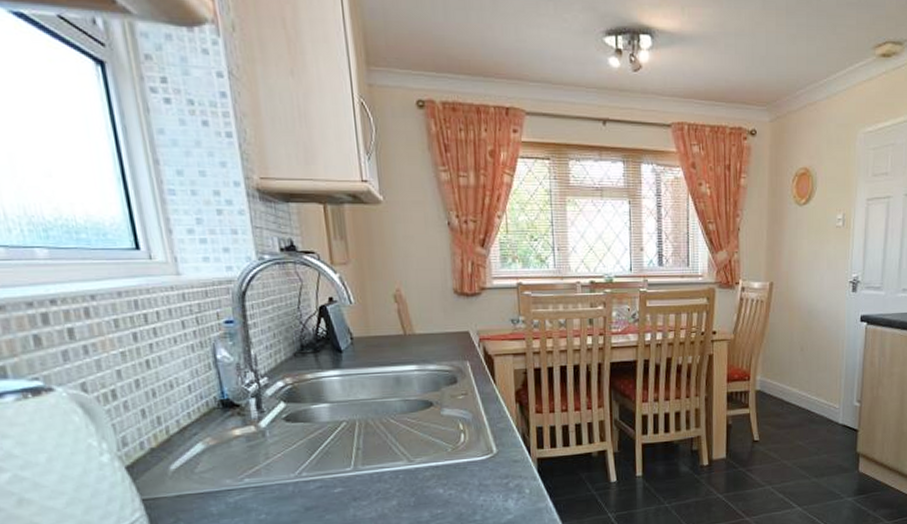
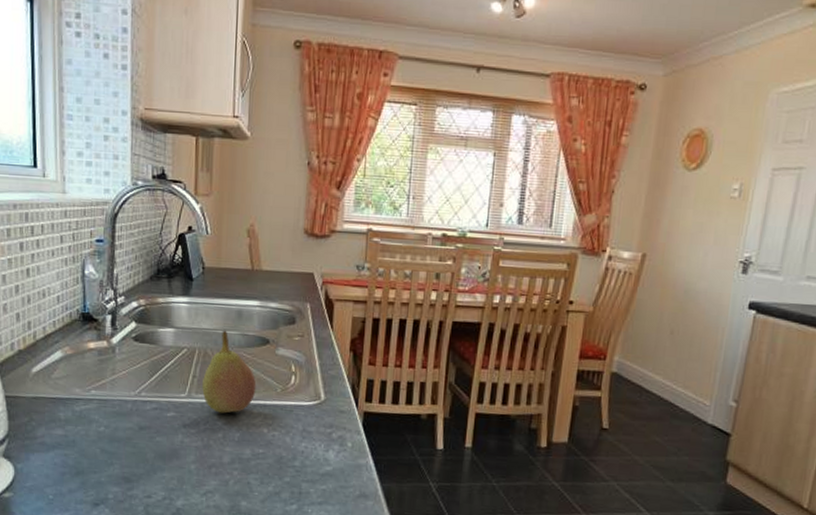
fruit: none [367,398,426,481] -> present [202,330,257,414]

